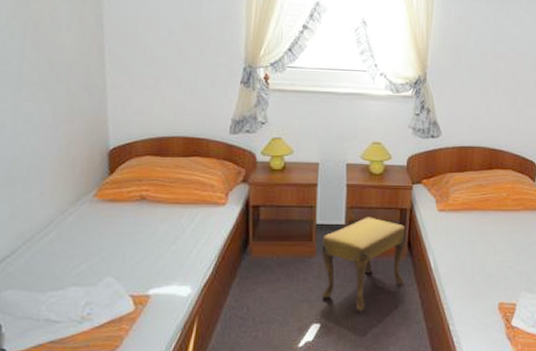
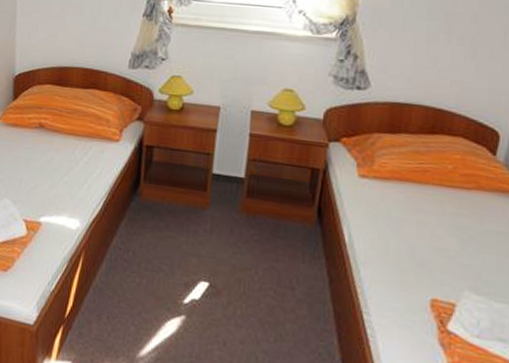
footstool: present [321,217,407,312] -> none [214,172,317,279]

